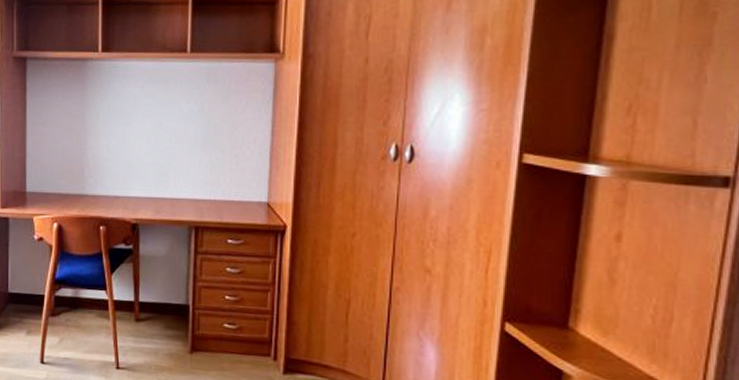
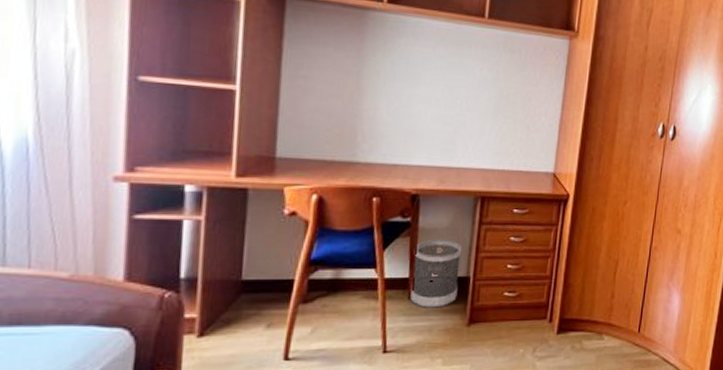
wastebasket: none [136,266,180,333] -> present [410,239,463,308]

